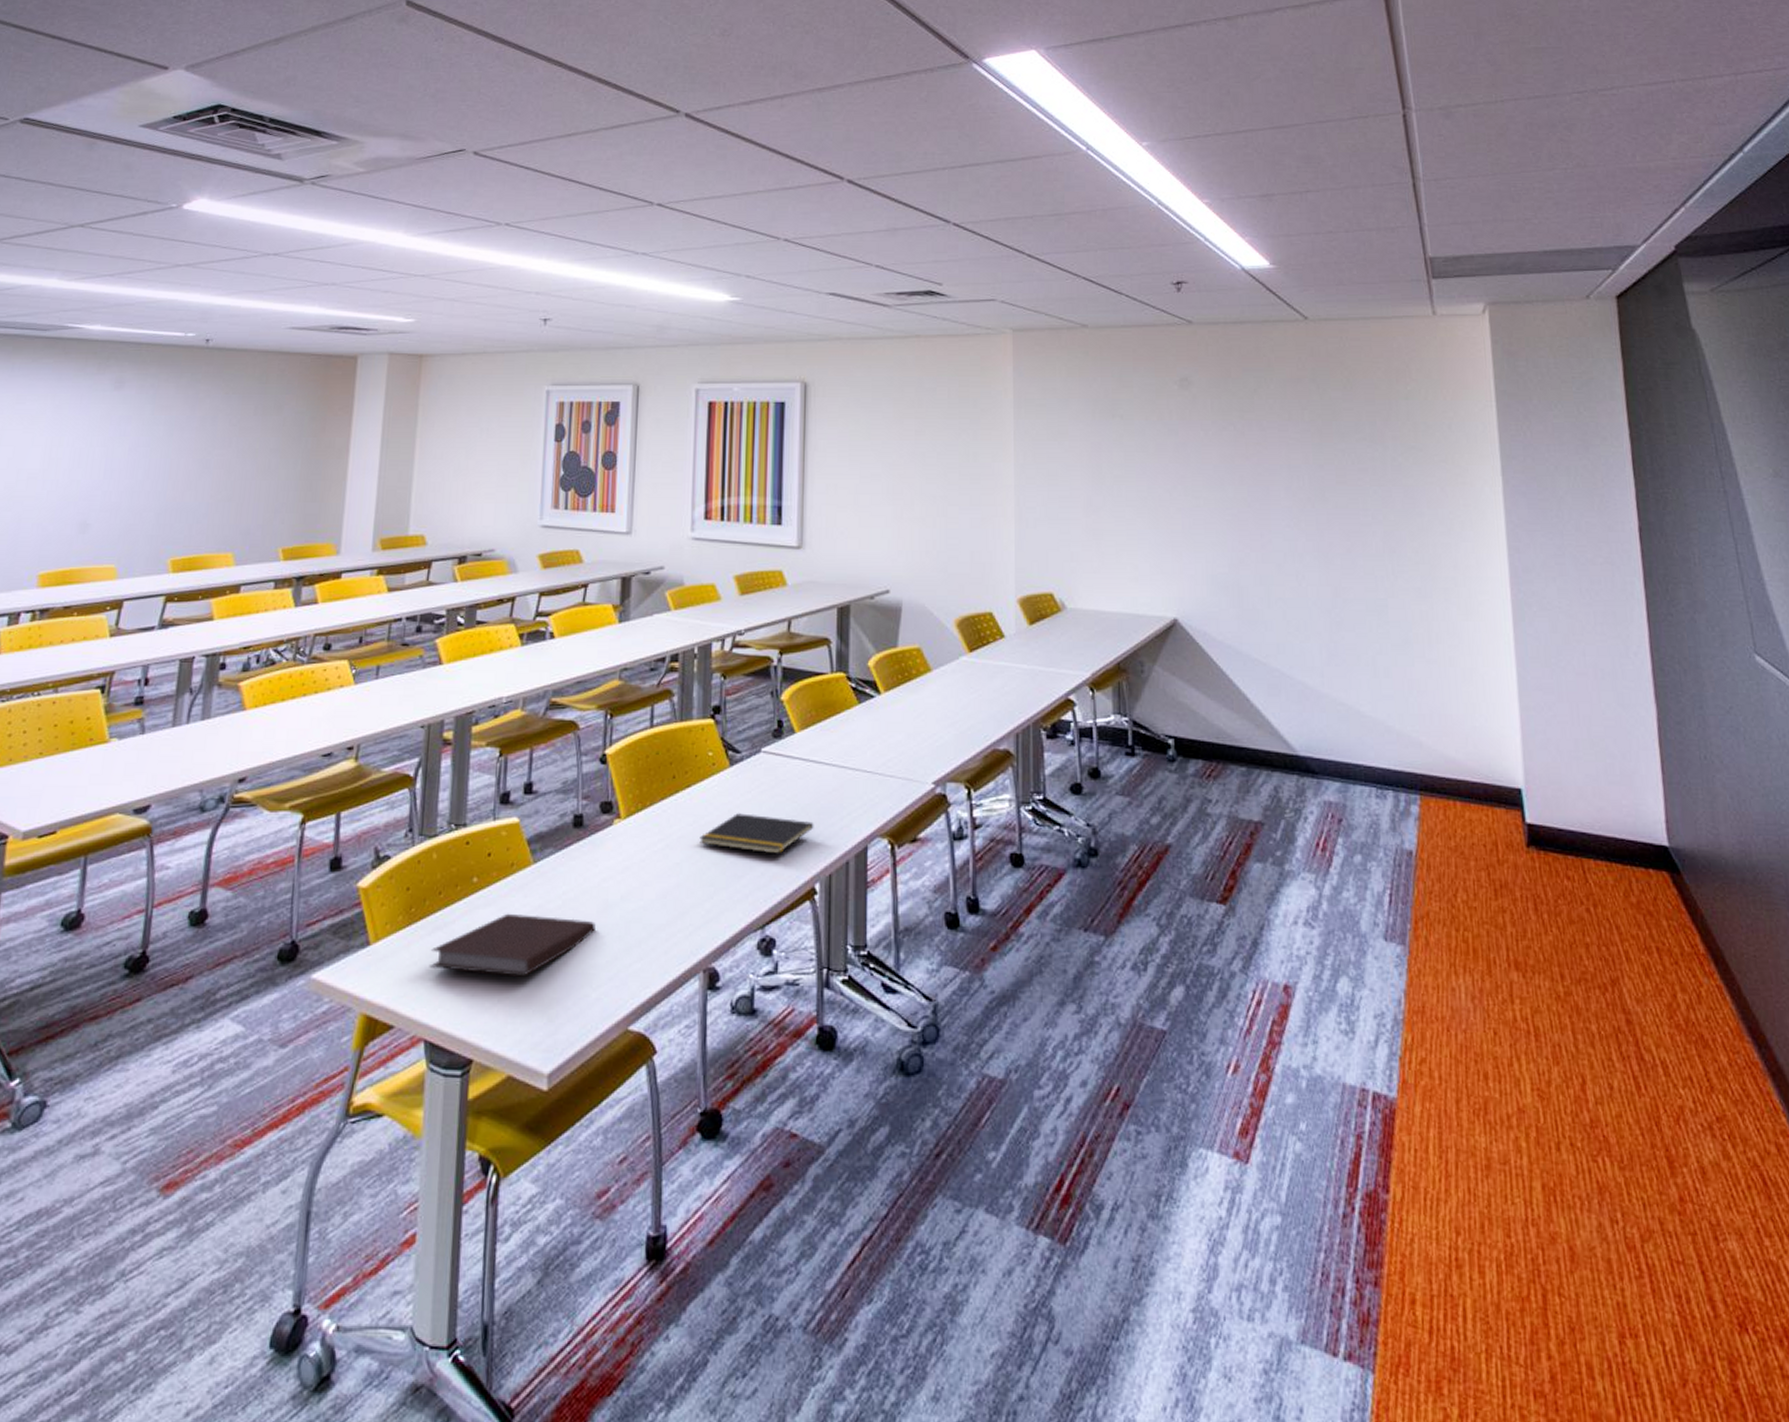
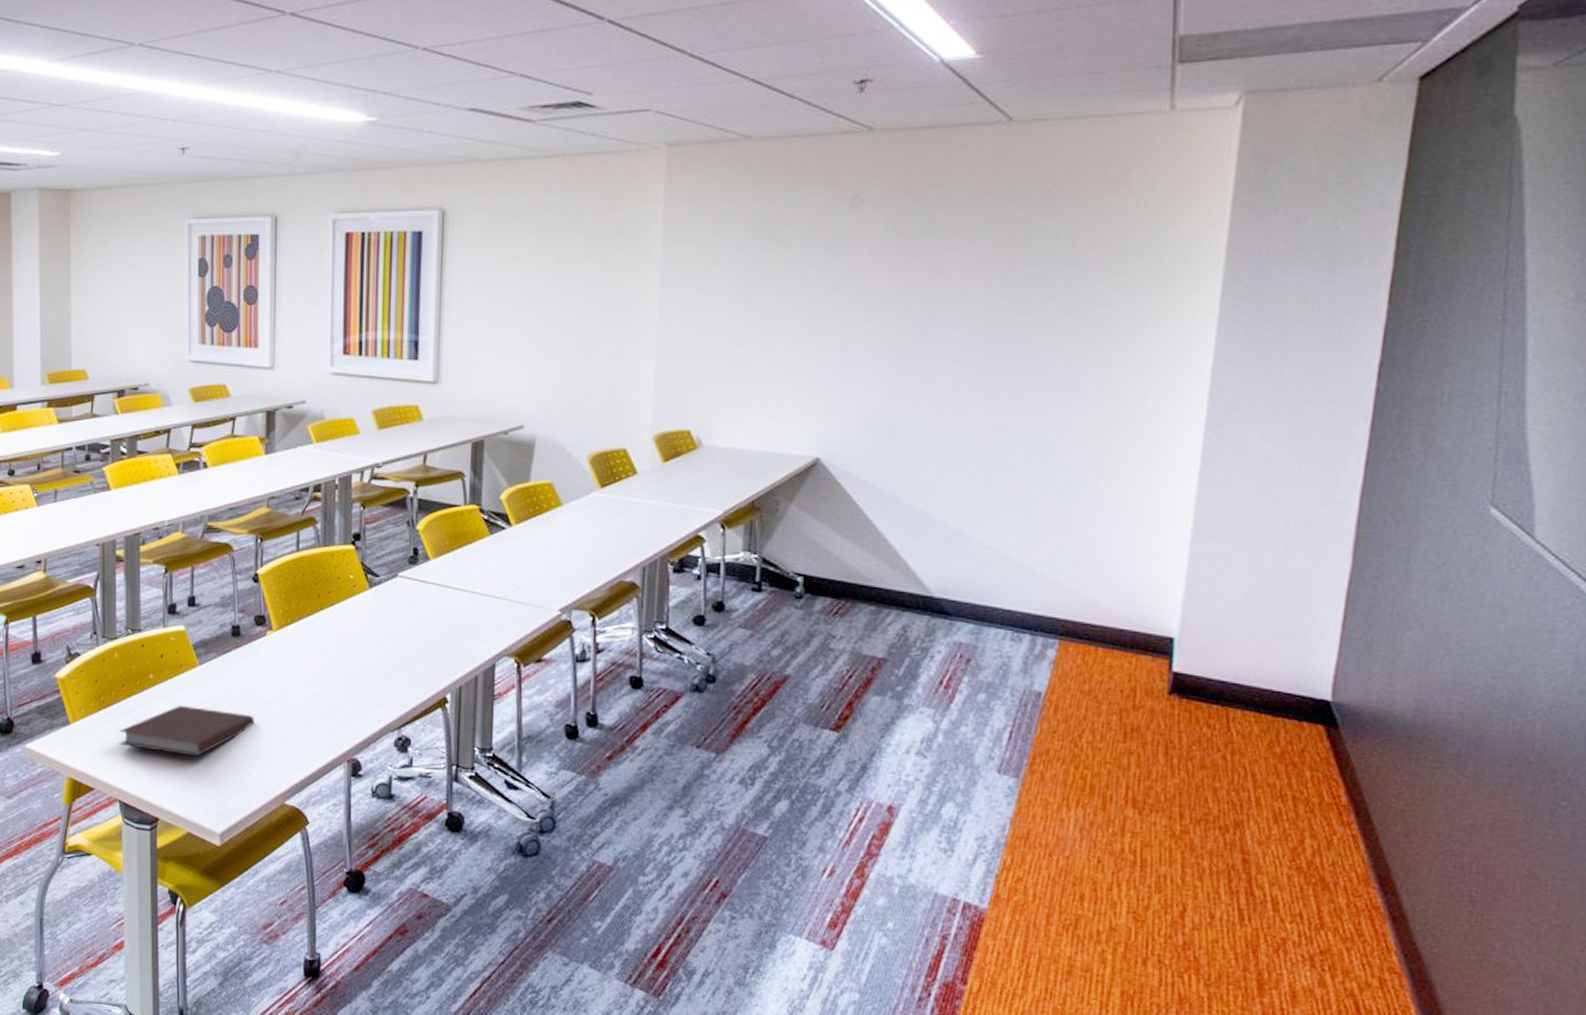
notepad: present [699,813,814,854] -> none [343,630,446,667]

